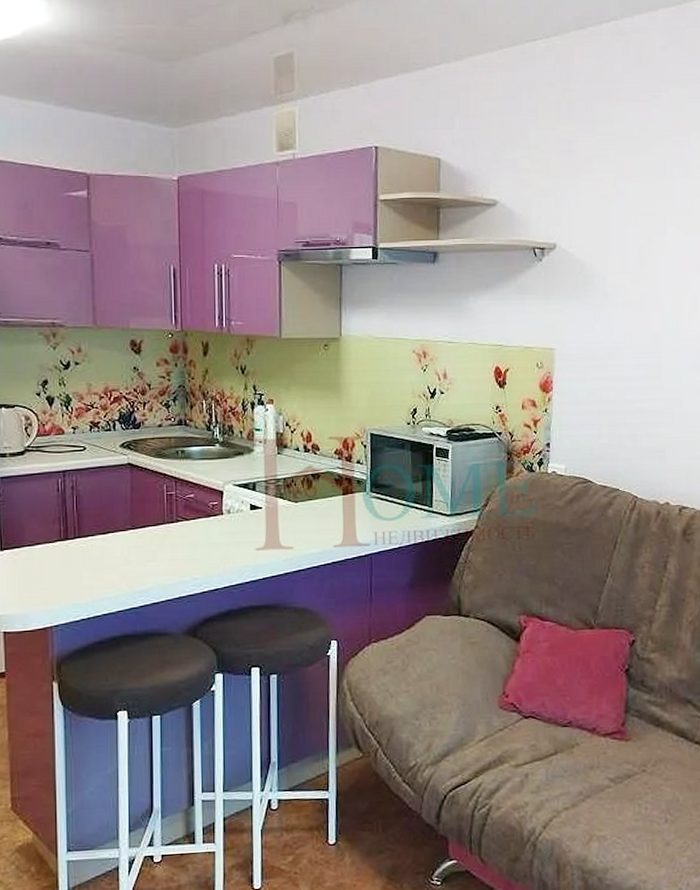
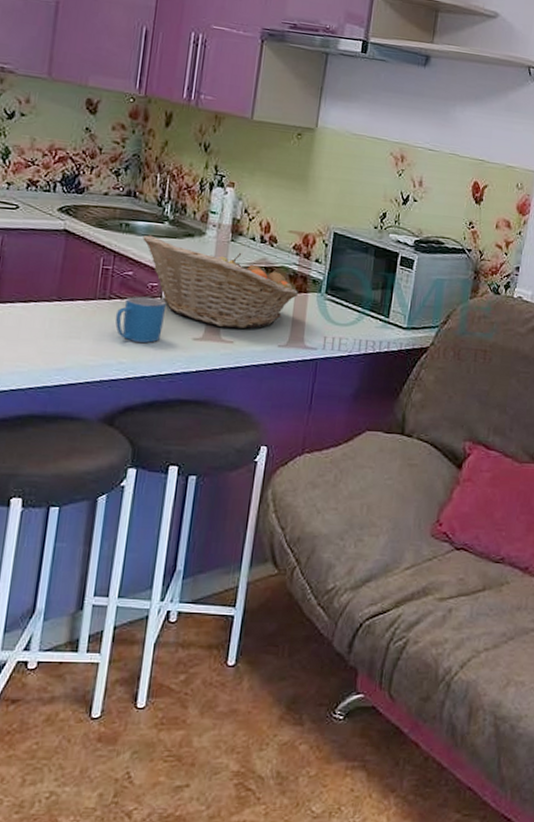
mug: none [184,515,228,559] -> present [115,296,166,344]
fruit basket: none [198,458,345,535] -> present [143,235,298,329]

